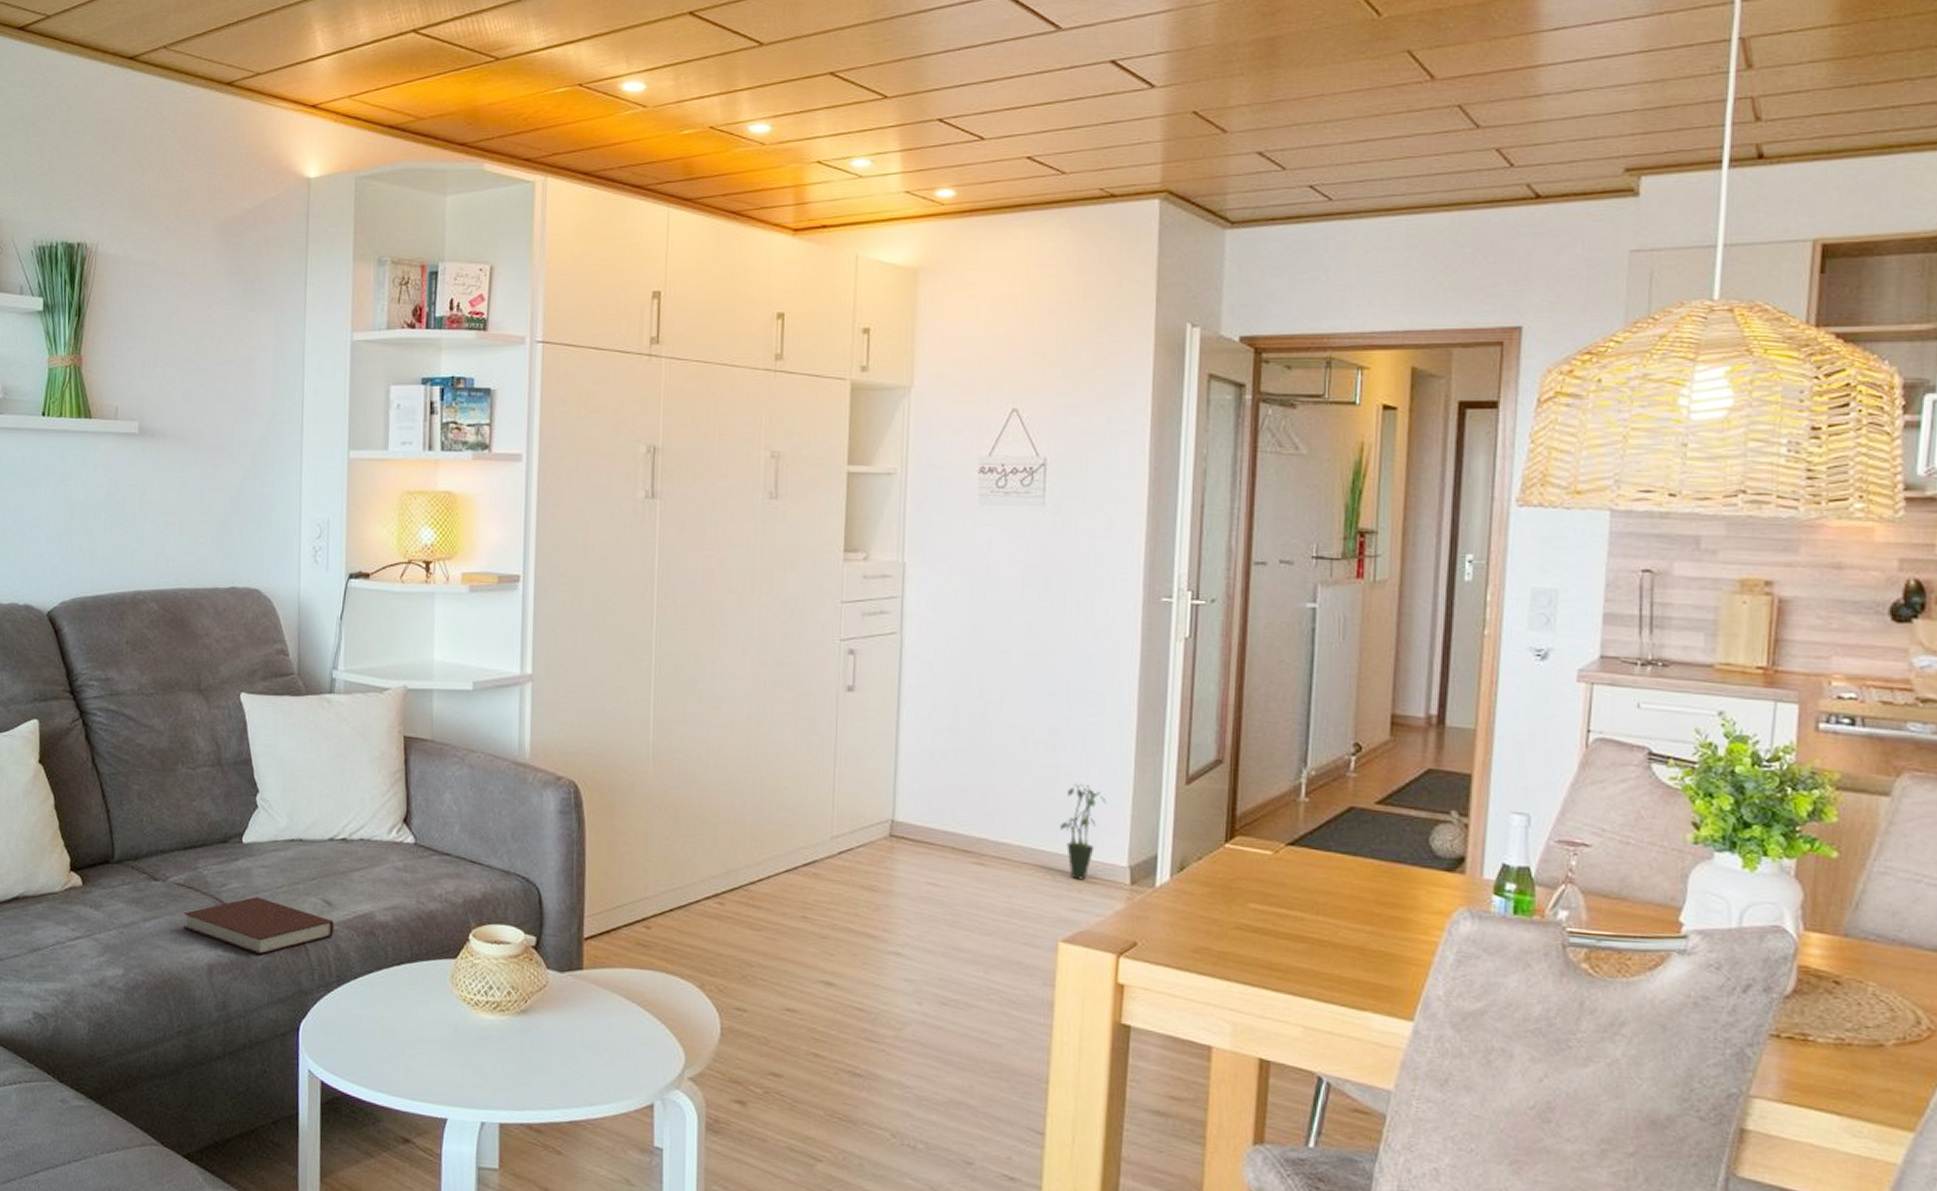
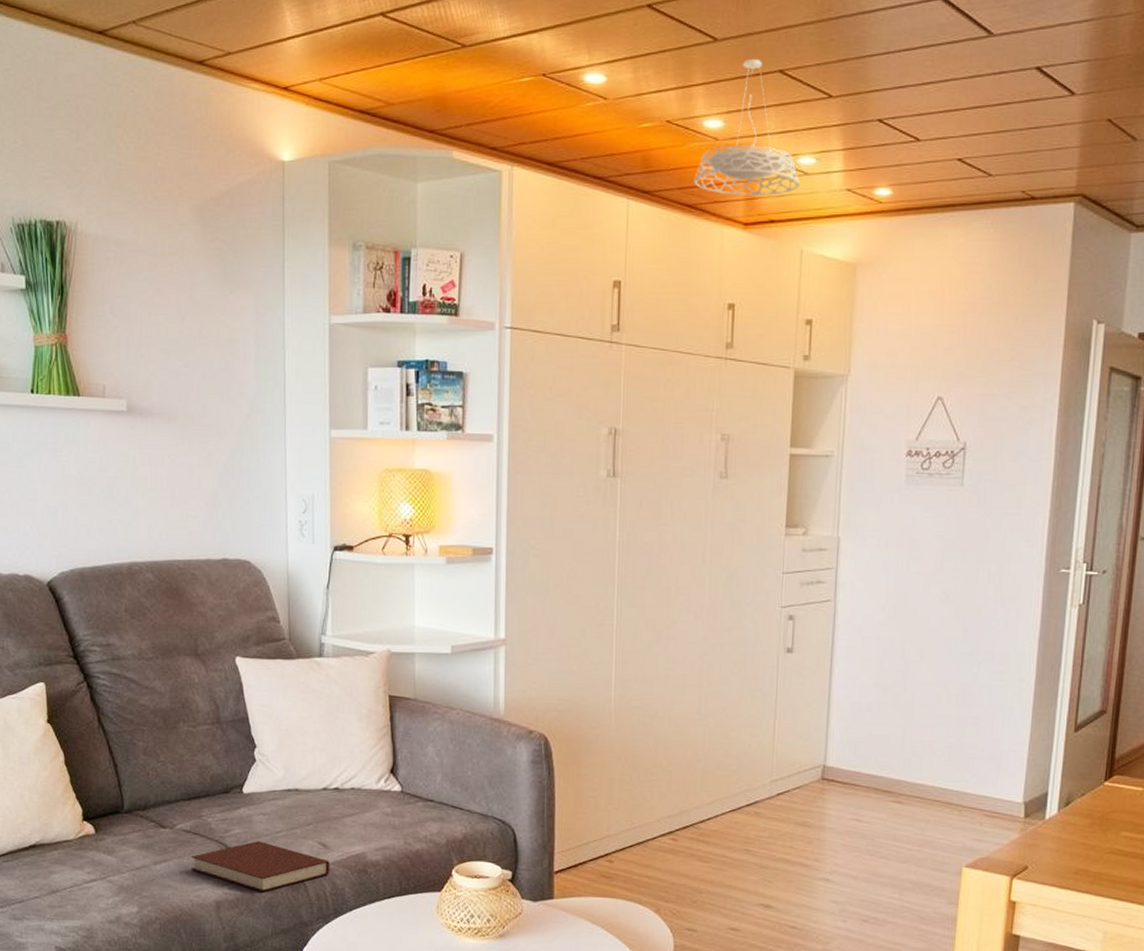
pendant light: none [739,62,854,201] -> present [694,59,800,196]
potted plant: present [1060,783,1107,880] -> none [967,732,1008,815]

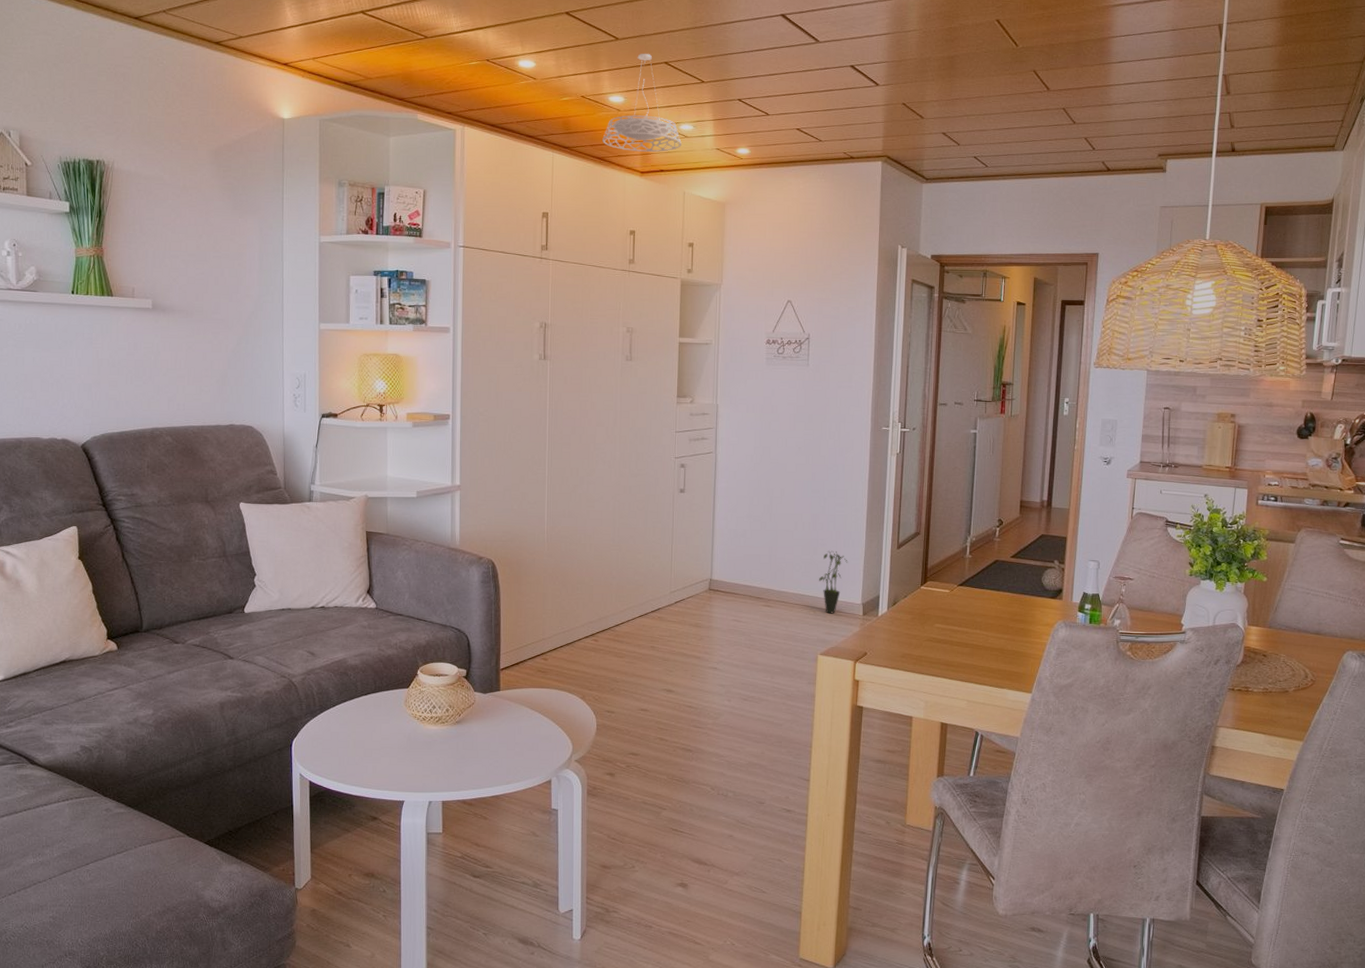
notebook: present [190,841,330,892] -> none [199,652,317,694]
potted plant: none [967,732,1008,815] -> present [819,550,848,614]

